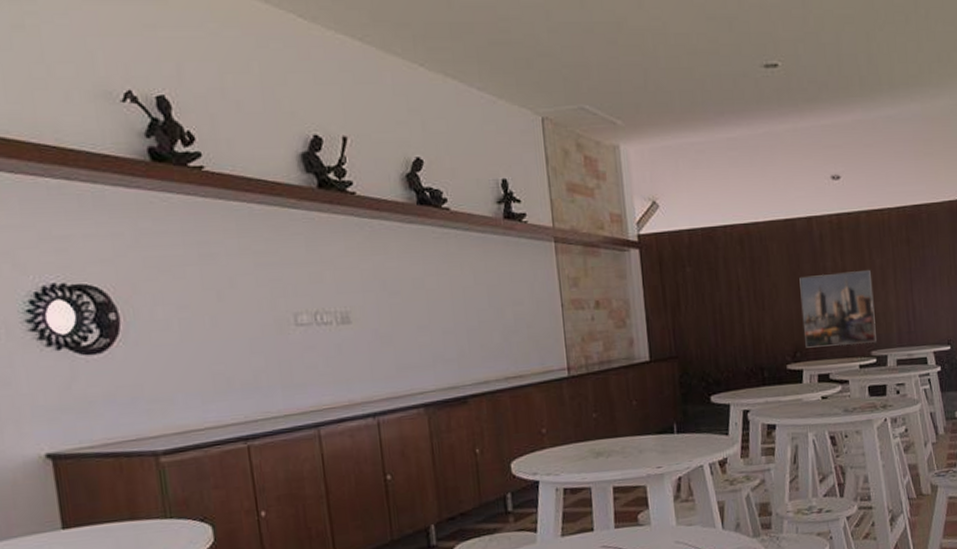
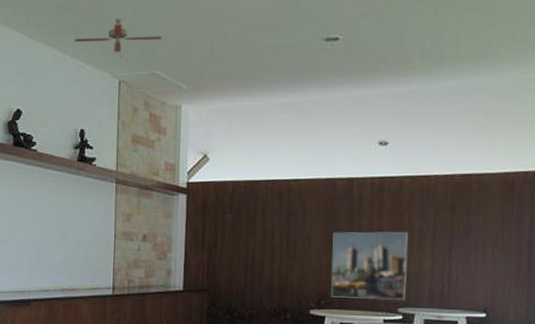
ceiling fan: none [479,41,587,90] -> present [75,18,162,58]

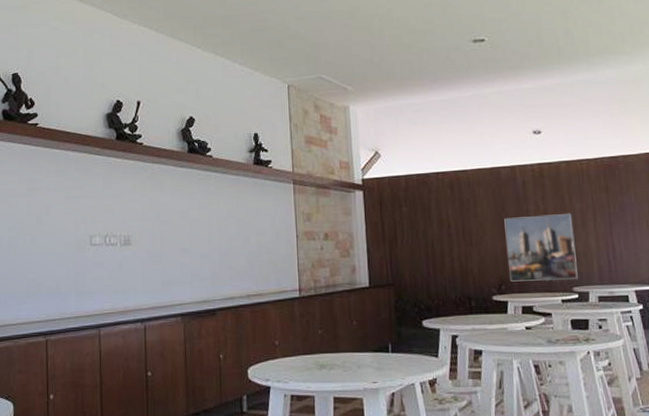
ceiling fan: present [75,18,162,58] -> none [242,27,325,64]

